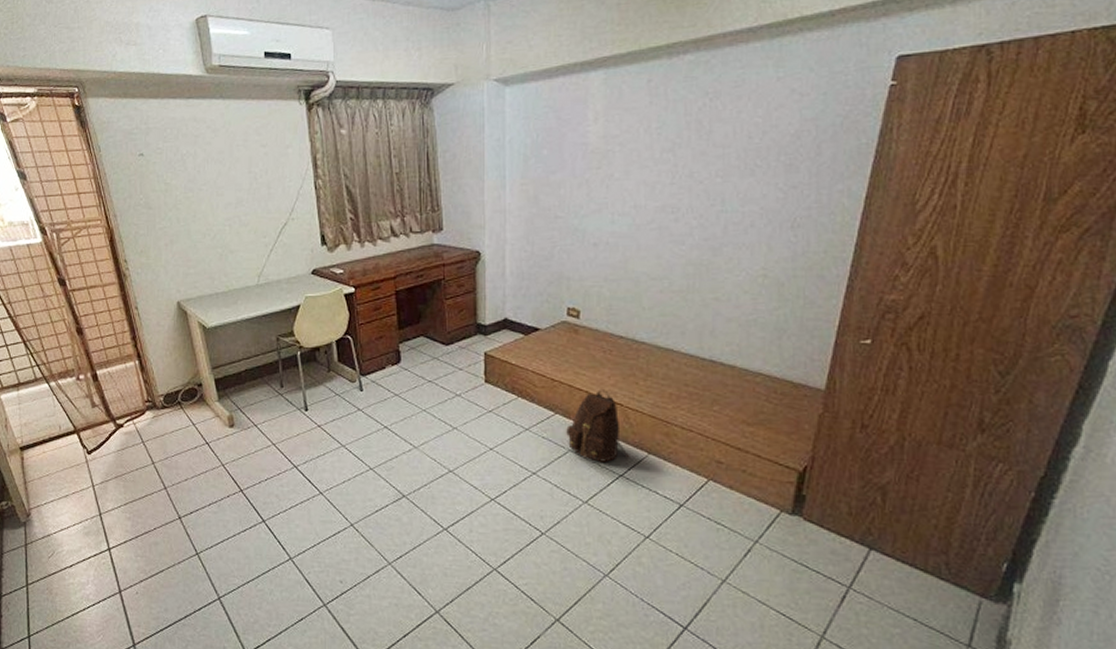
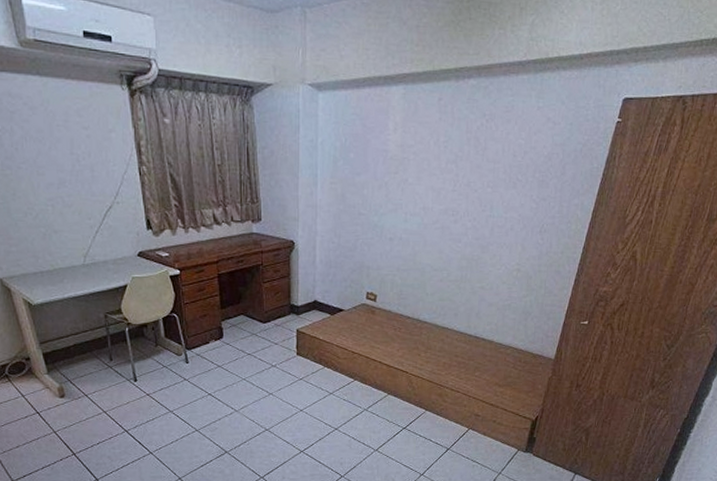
backpack: present [566,390,630,462] -> none [363,360,412,418]

